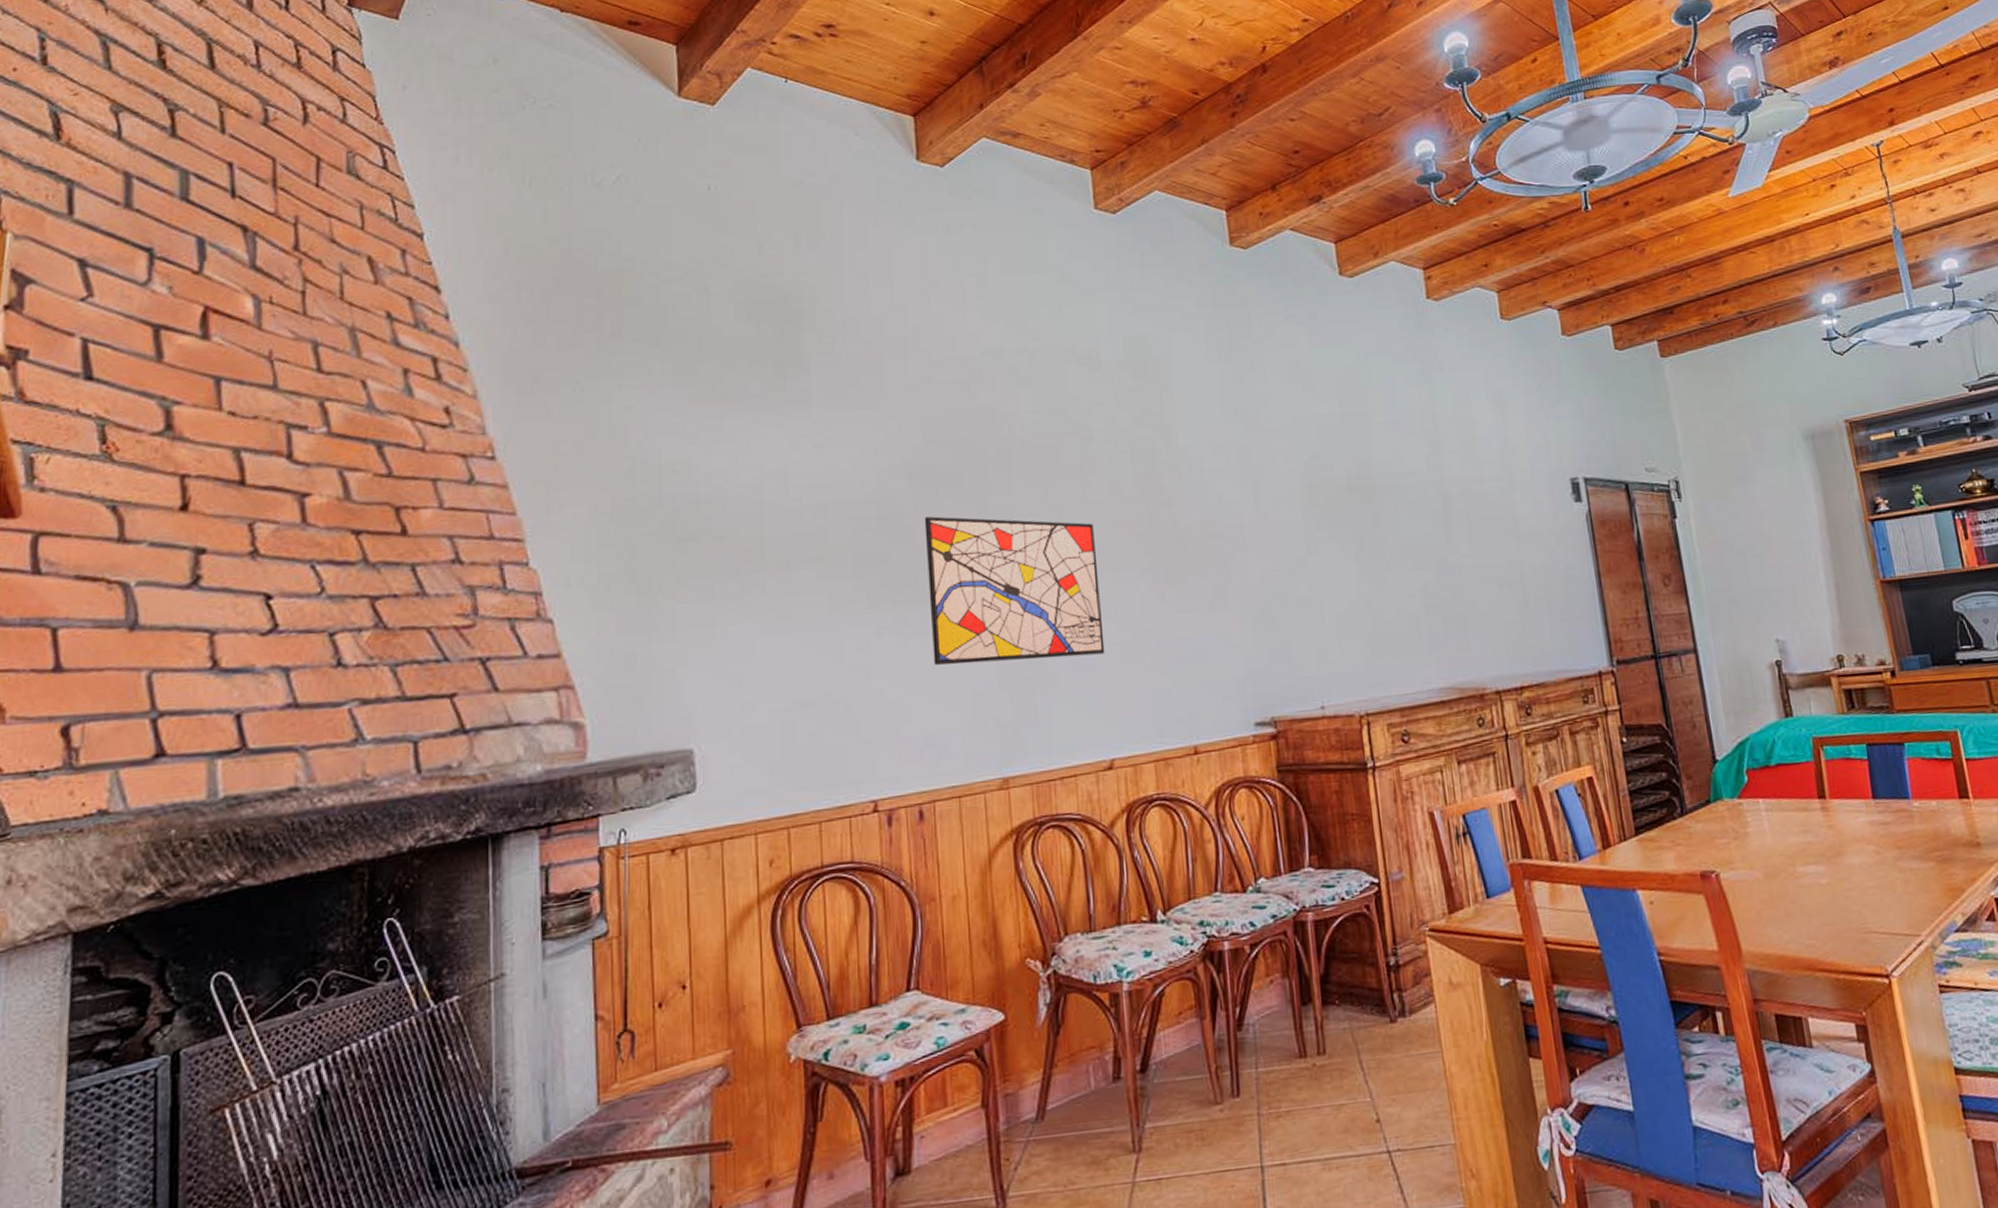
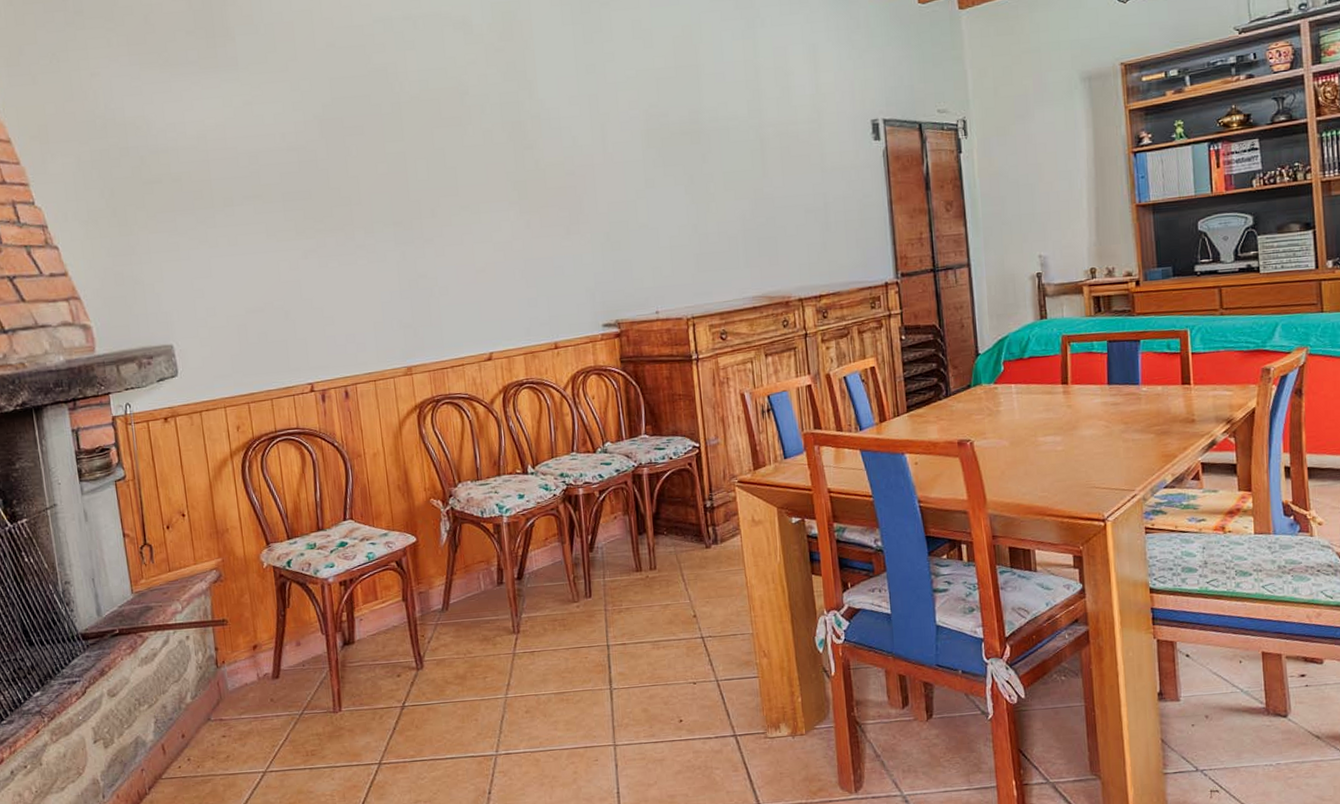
wall art: present [924,516,1105,665] -> none [335,160,483,280]

